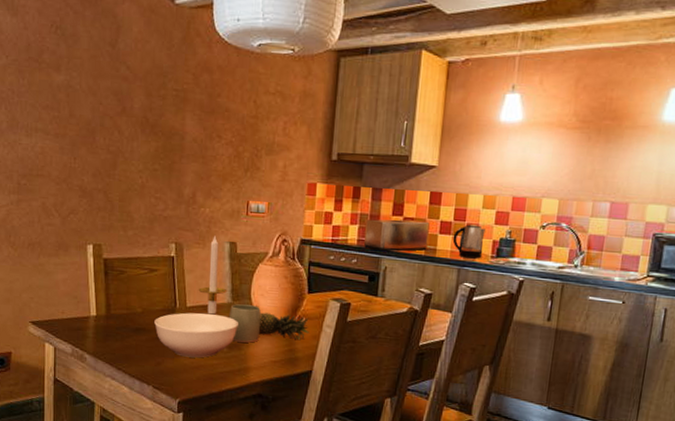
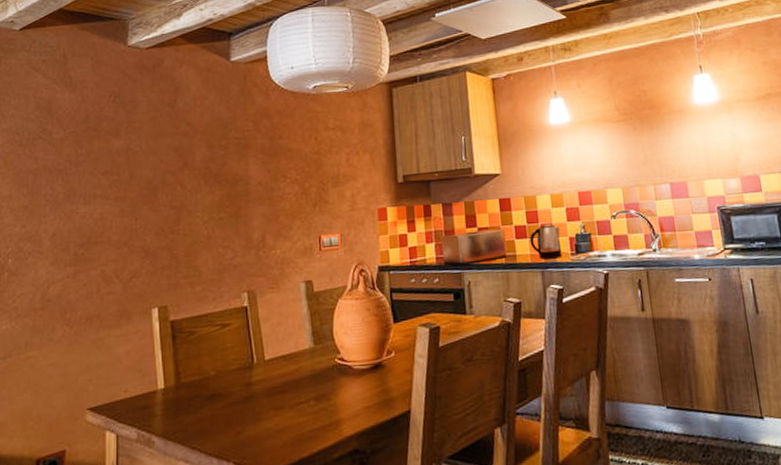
bowl: present [154,312,240,358] -> none [230,363,325,420]
candle: present [198,234,227,316] -> none [276,275,308,366]
mug: present [228,304,262,343] -> none [312,346,349,391]
fruit: present [258,312,309,341] -> none [346,349,401,379]

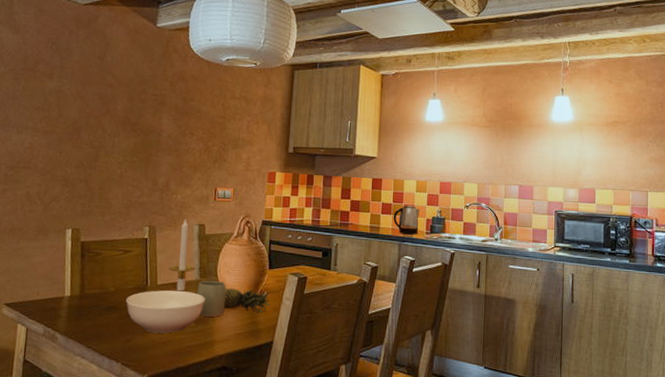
bowl: none [230,363,325,420] -> present [126,290,206,334]
candle: none [276,275,308,366] -> present [168,217,196,293]
mug: none [312,346,349,391] -> present [196,281,227,317]
fruit: none [346,349,401,379] -> present [223,288,270,313]
toaster: present [440,228,507,267] -> none [317,202,373,230]

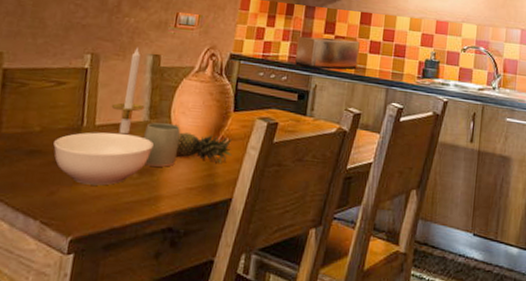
toaster: none [317,202,373,230] -> present [295,36,360,70]
kettle: present [393,205,420,235] -> none [381,45,412,79]

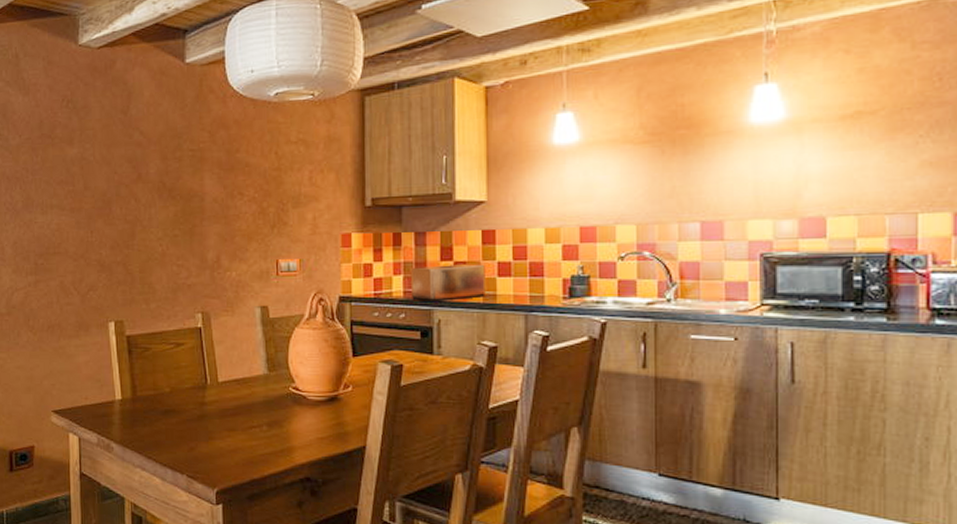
bowl: present [53,132,155,186] -> none [184,387,278,440]
candle: present [111,46,145,136] -> none [230,299,262,390]
mug: present [143,122,181,167] -> none [265,375,303,418]
fruit: present [175,132,233,164] -> none [300,382,358,412]

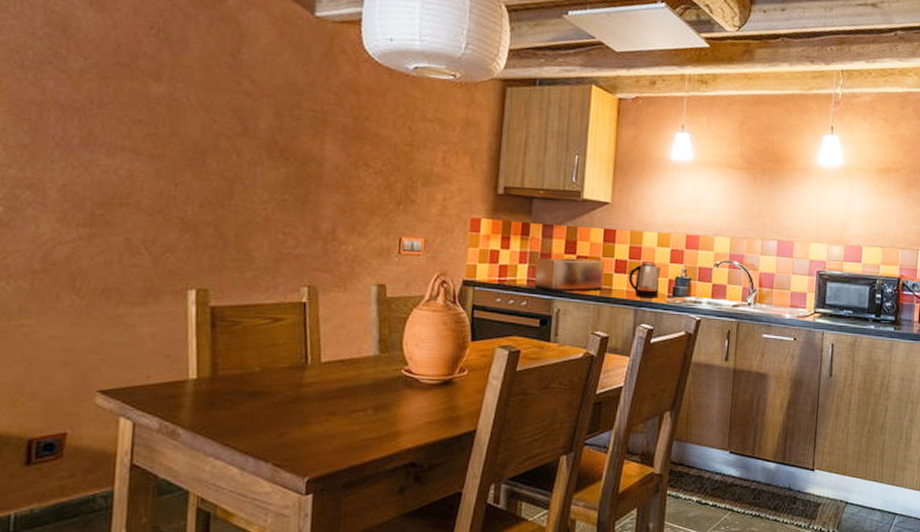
kettle: none [514,263,552,302] -> present [628,263,661,299]

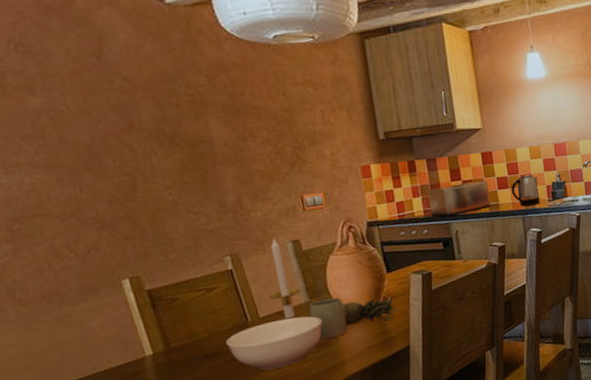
bowl: none [277,368,388,424] -> present [226,316,323,370]
candle: none [336,275,374,372] -> present [268,236,302,320]
mug: none [374,356,416,402] -> present [309,297,348,339]
fruit: none [411,365,473,396] -> present [343,296,398,326]

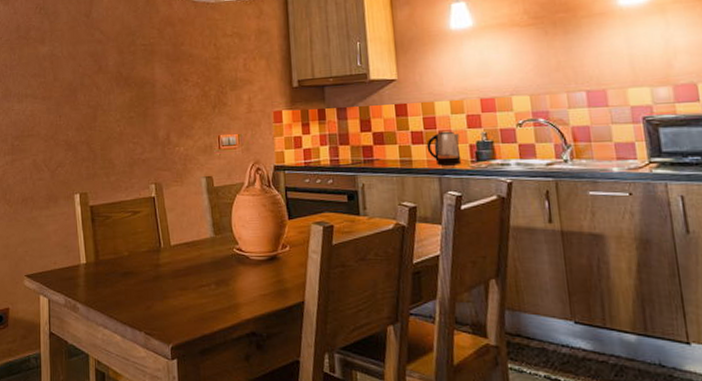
bowl: present [226,316,323,370] -> none [141,250,224,298]
candle: present [268,236,302,320] -> none [180,171,208,252]
mug: present [309,297,348,339] -> none [212,237,246,277]
fruit: present [343,296,398,326] -> none [244,243,296,270]
toaster: present [427,180,491,218] -> none [334,134,402,169]

